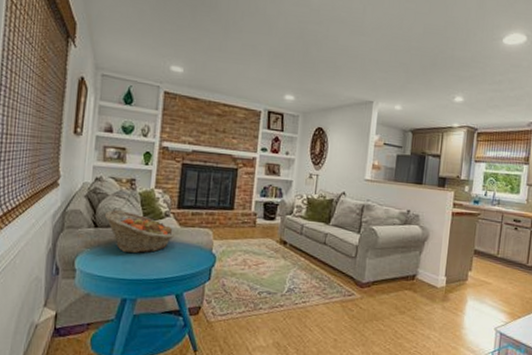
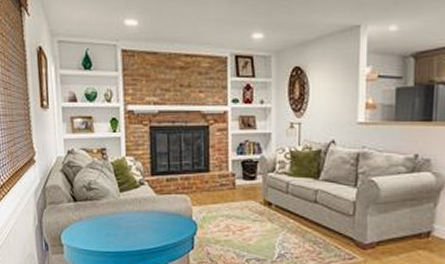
fruit basket: present [104,210,176,254] -> none [81,182,153,226]

